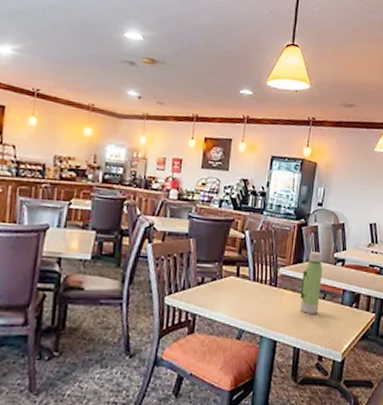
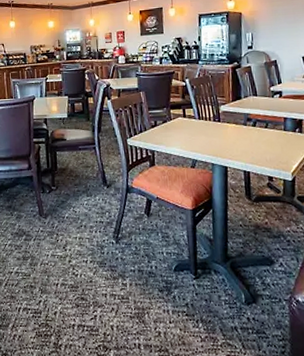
water bottle: present [300,252,323,314] -> none [242,88,263,142]

